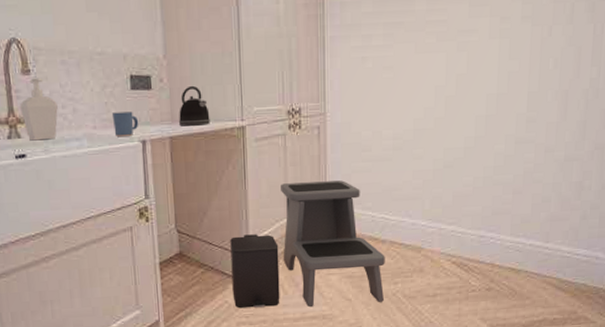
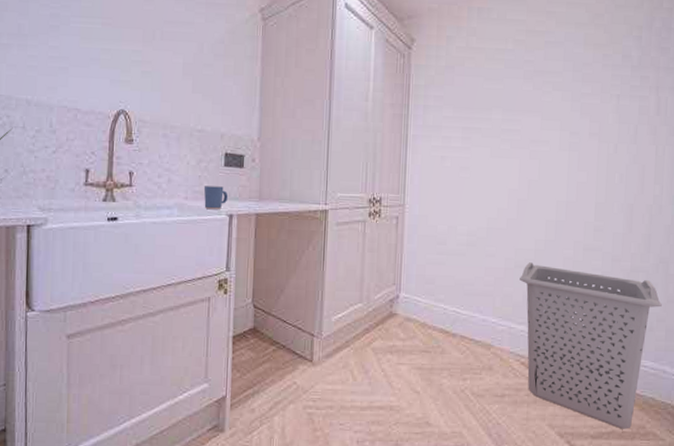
soap bottle: present [19,77,58,141] -> none [118,147,154,206]
kettle: present [178,85,210,126] -> none [265,167,296,206]
pedal bin: present [230,234,280,309] -> none [302,316,351,393]
step stool: present [281,180,385,307] -> none [354,268,455,398]
laundry basket: none [449,161,596,316] -> present [520,262,662,429]

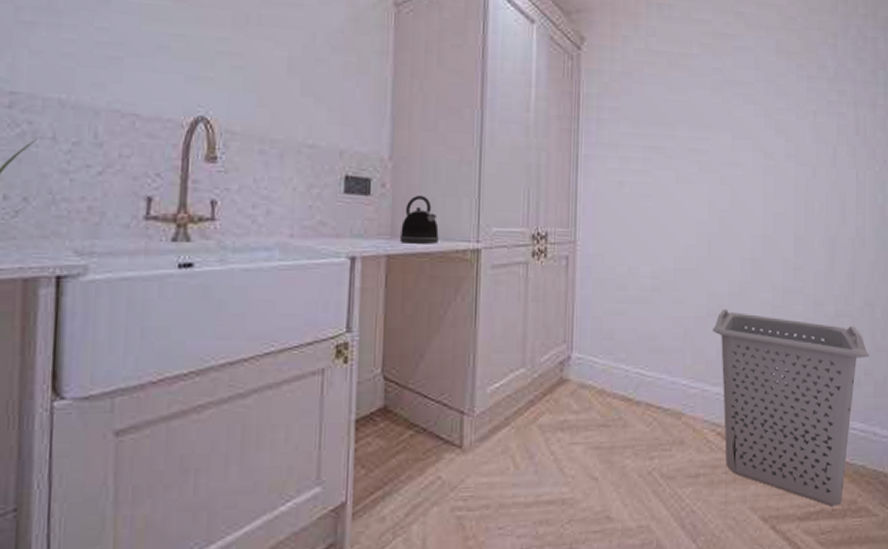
mug: present [203,186,229,209] -> none [315,219,350,250]
kettle: none [265,167,296,206] -> present [399,195,439,244]

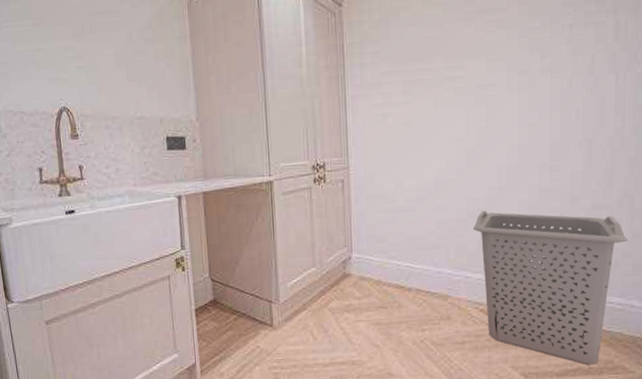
kettle: present [399,195,439,244] -> none [210,144,240,182]

